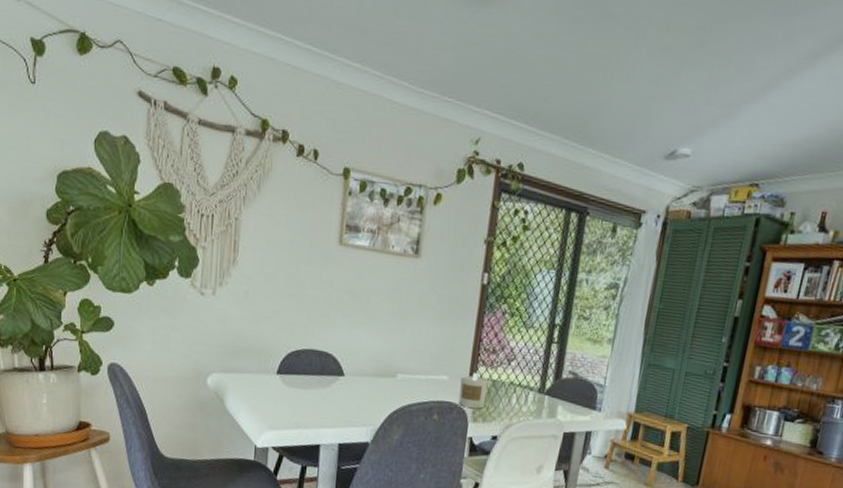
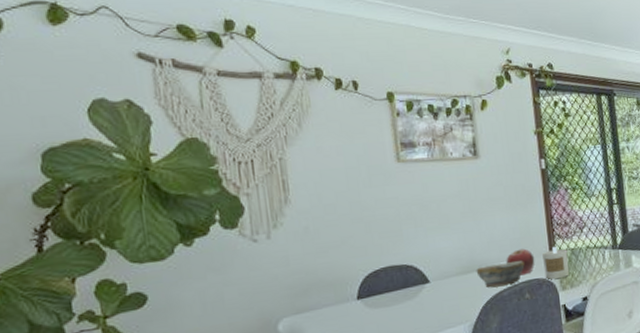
bowl: none [390,373,440,401] -> present [476,261,525,288]
fruit: none [422,365,452,395] -> present [506,248,535,276]

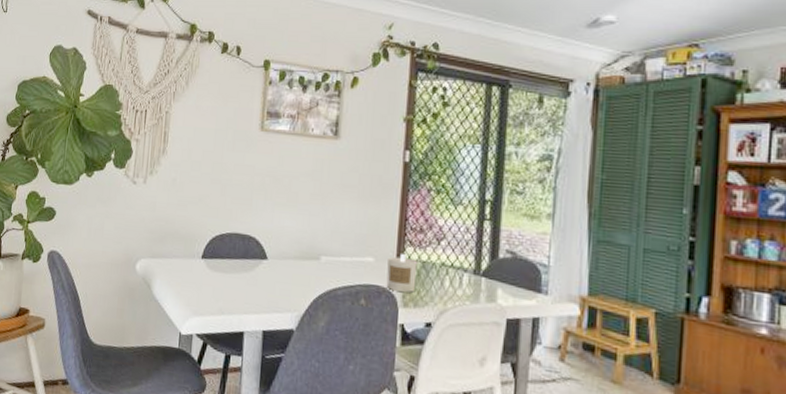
bowl: present [476,261,525,288] -> none [314,255,366,285]
fruit: present [506,248,535,276] -> none [347,247,379,278]

